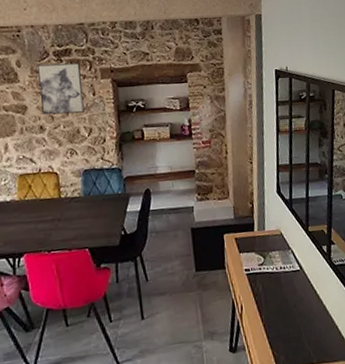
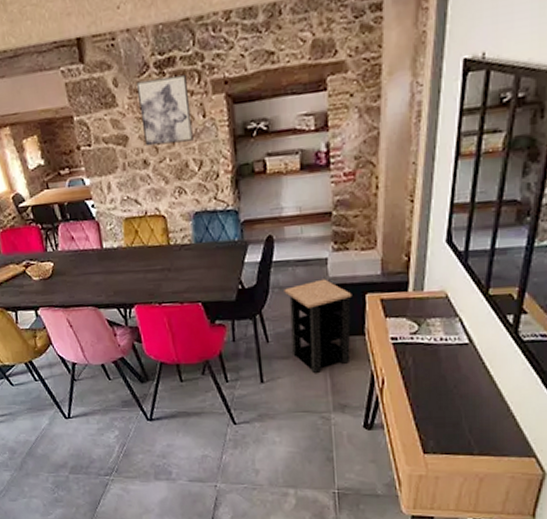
side table: none [160,223,216,305] -> present [284,279,352,373]

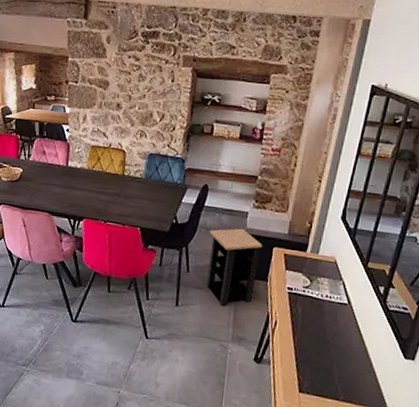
wall art: present [136,73,193,147] -> none [121,43,165,97]

